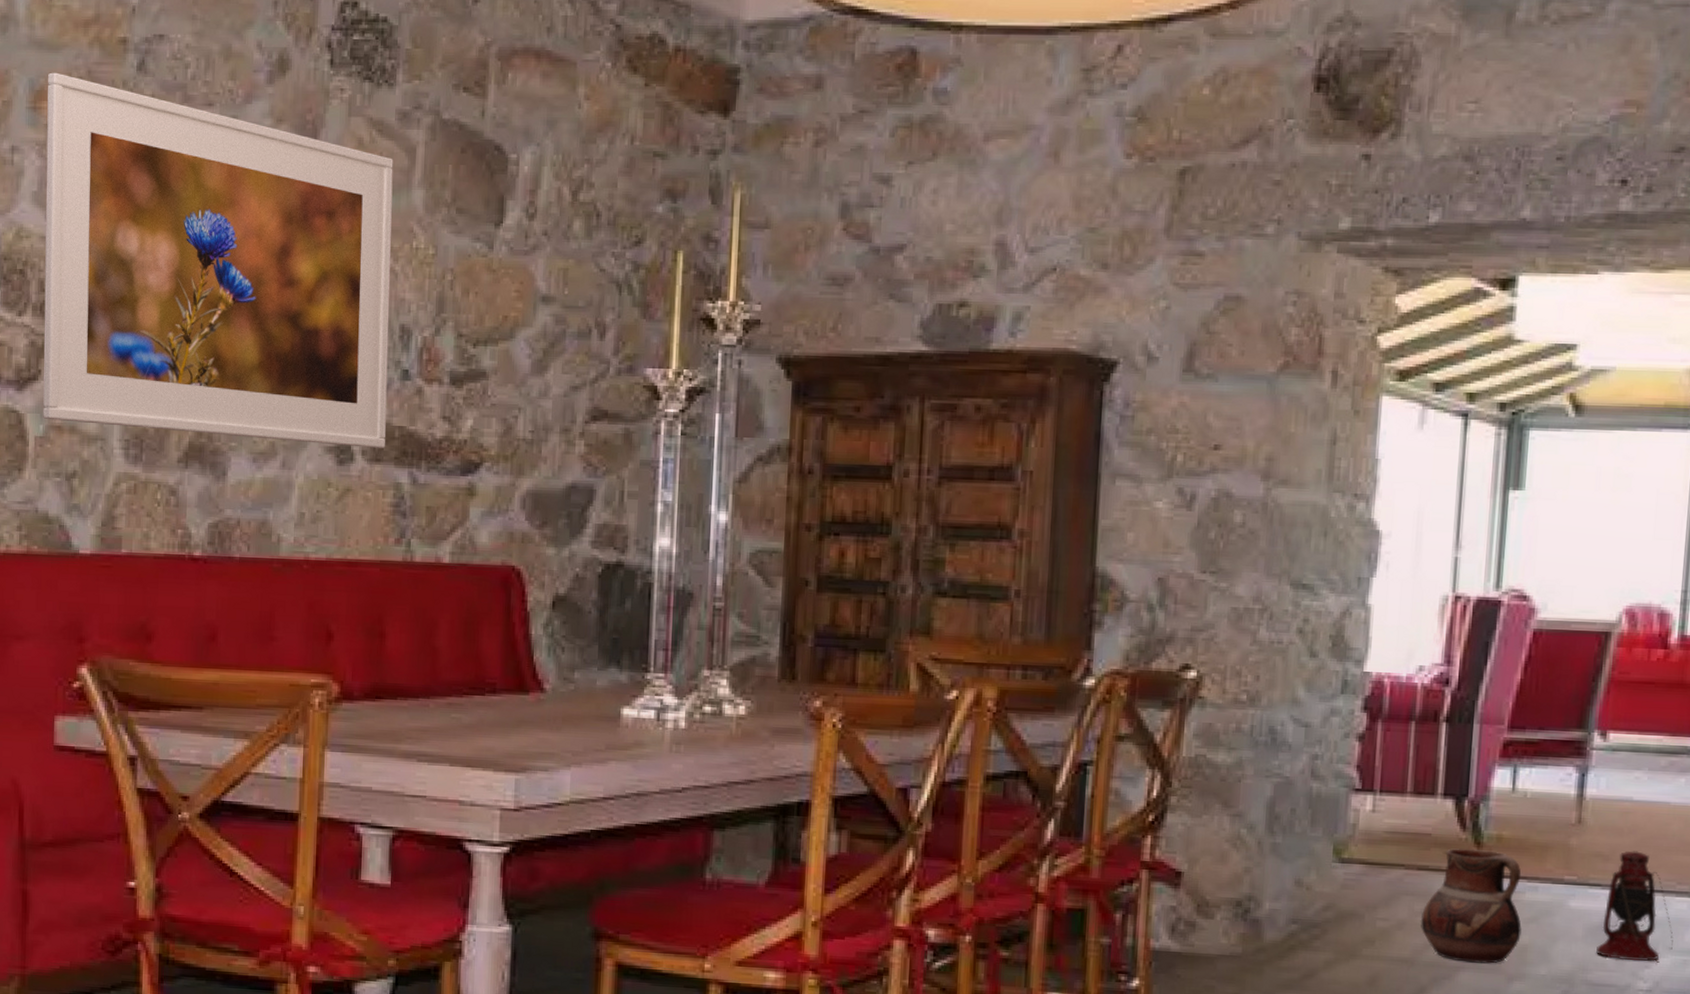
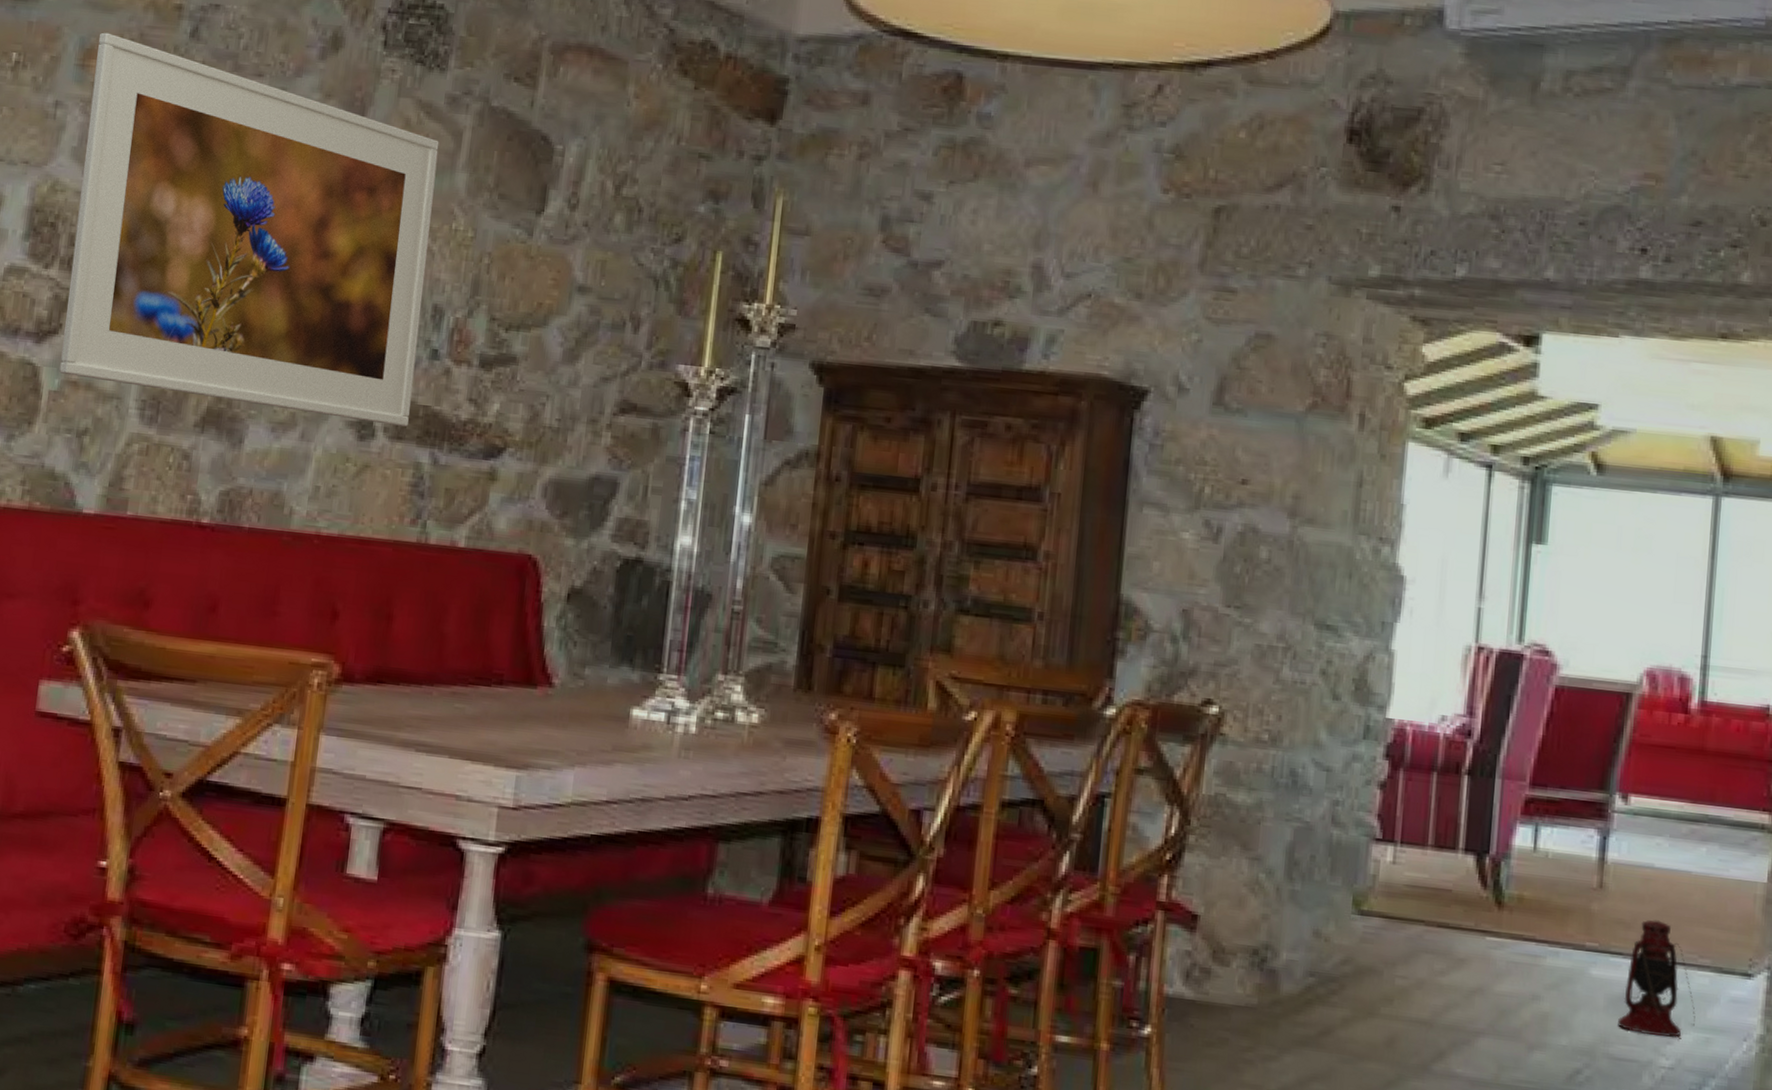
ceramic pot: present [1420,848,1522,964] -> none [1439,906,1543,1031]

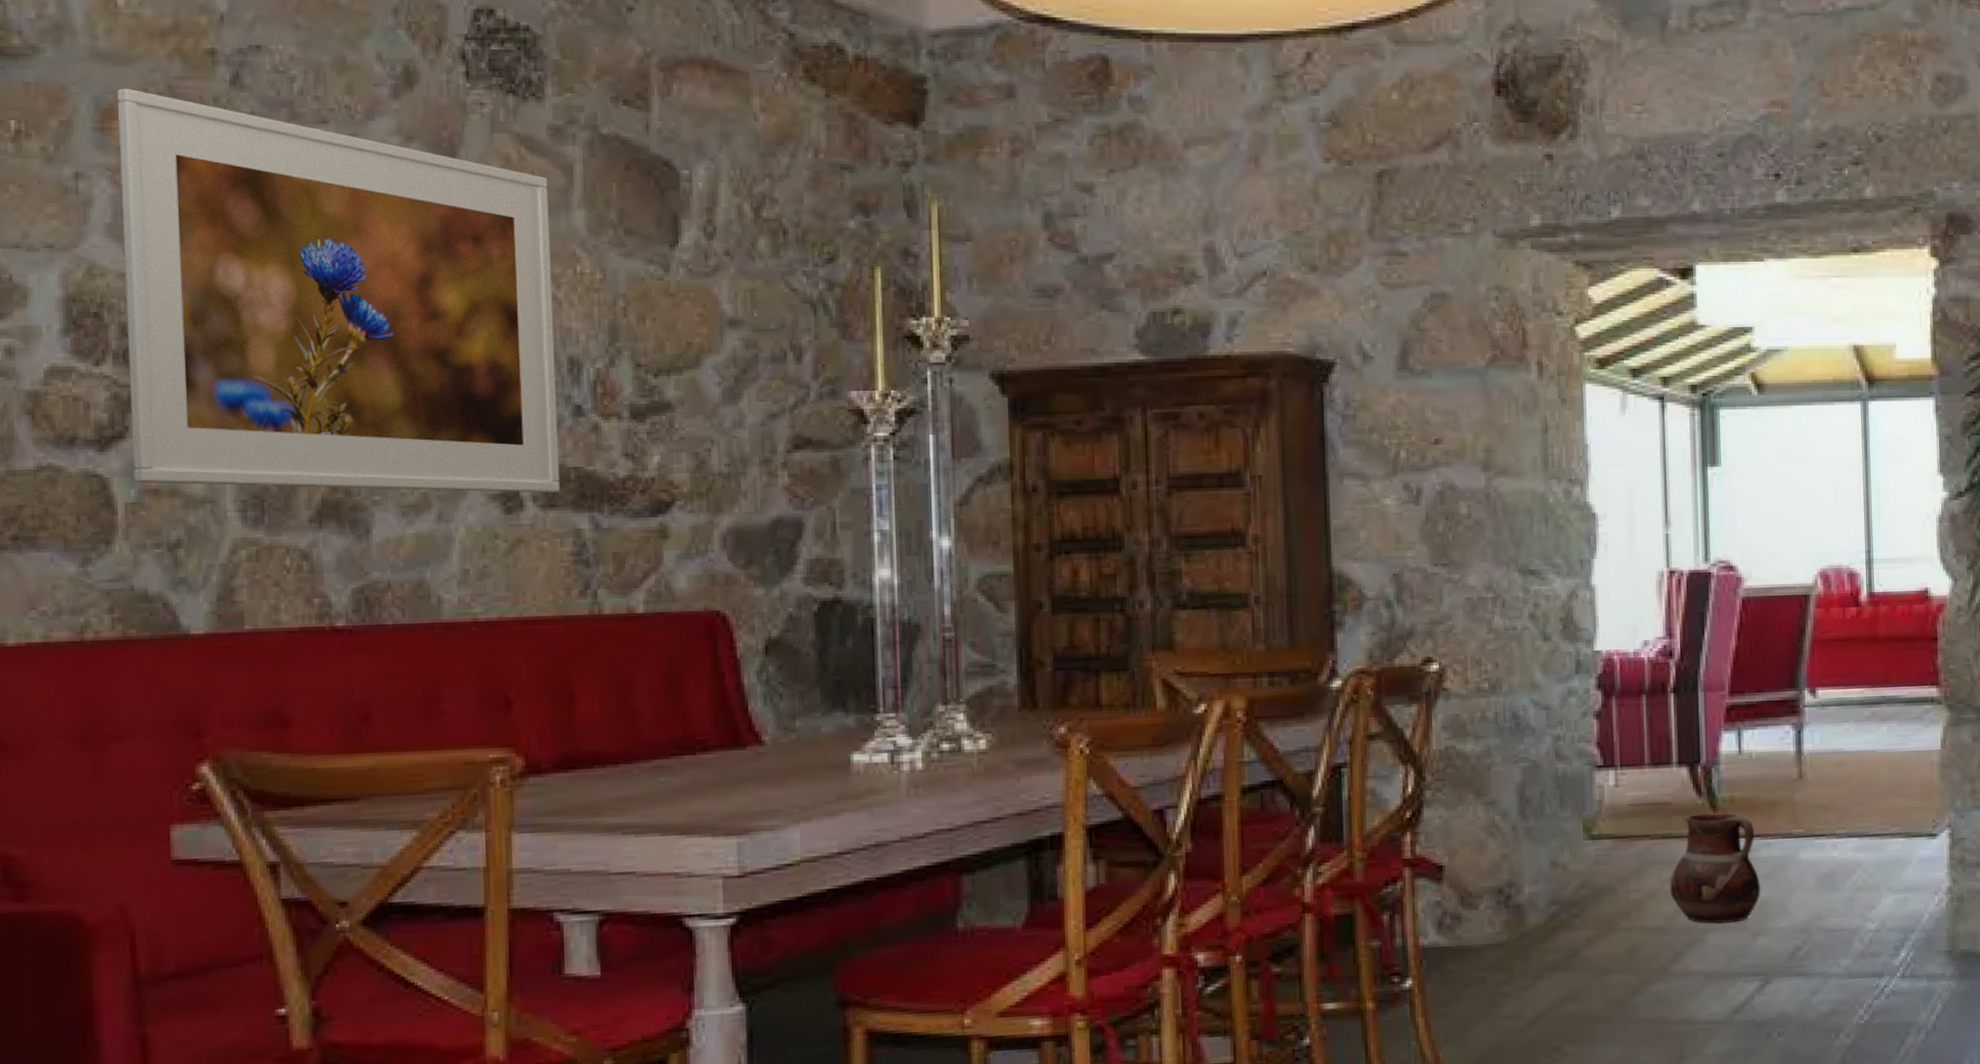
ceramic pot: none [1439,906,1543,1031] -> present [1669,812,1761,924]
lantern: present [1618,919,1695,1039] -> none [1828,799,1893,905]

